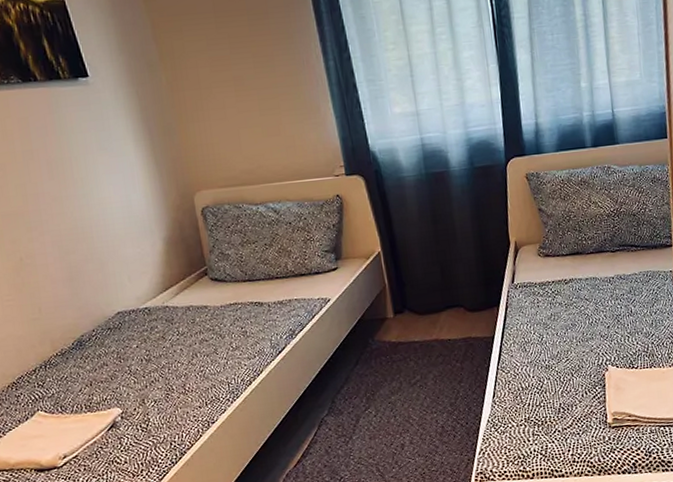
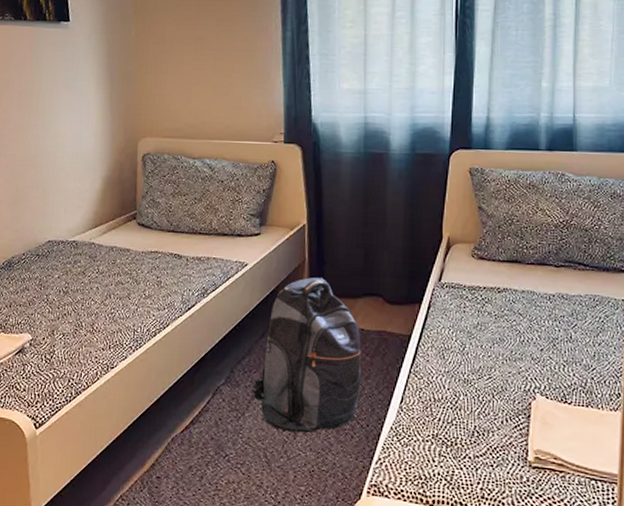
backpack: none [354,299,457,445] -> present [251,277,362,434]

